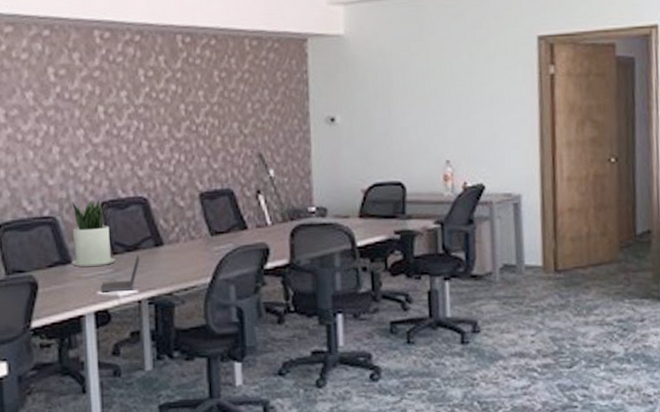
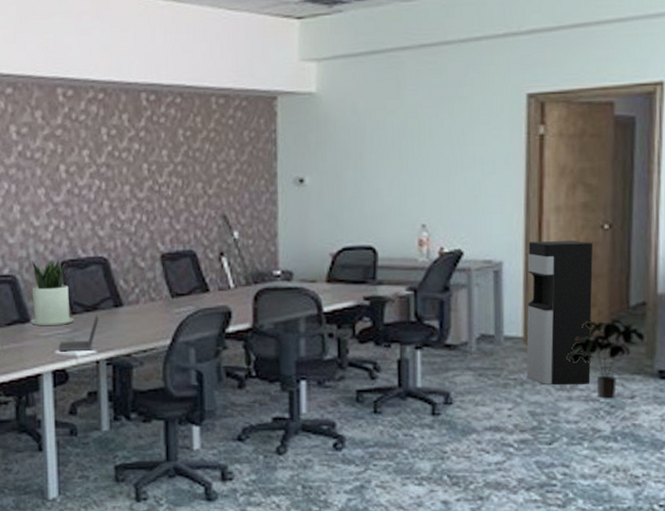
water cooler: none [544,173,605,311] -> present [526,241,593,384]
potted plant: none [582,246,652,322] -> present [566,319,646,398]

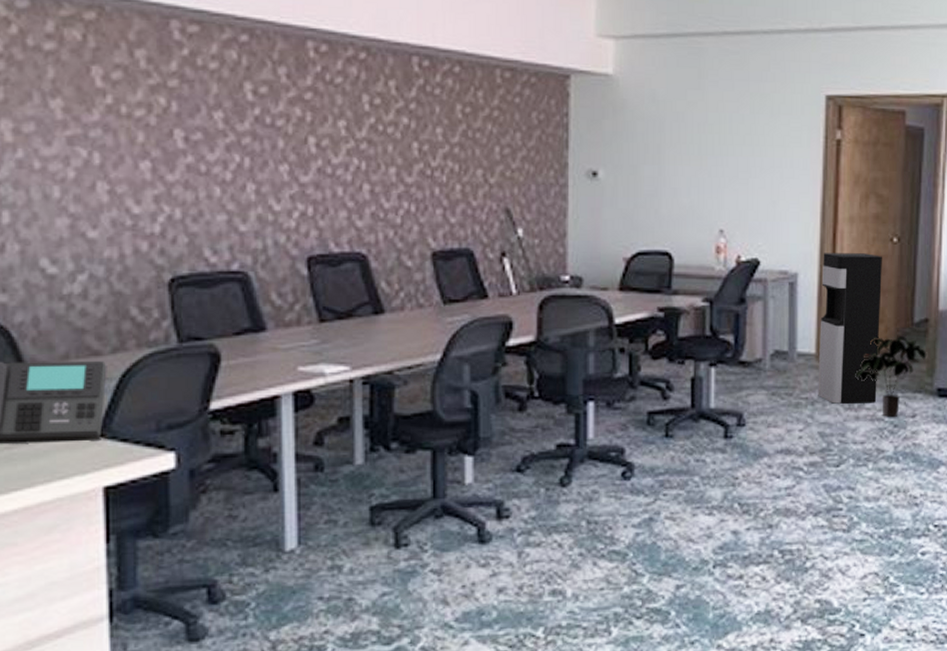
planter: present [30,259,74,327] -> none [266,253,323,337]
laptop computer: present [59,313,100,352] -> none [303,321,355,368]

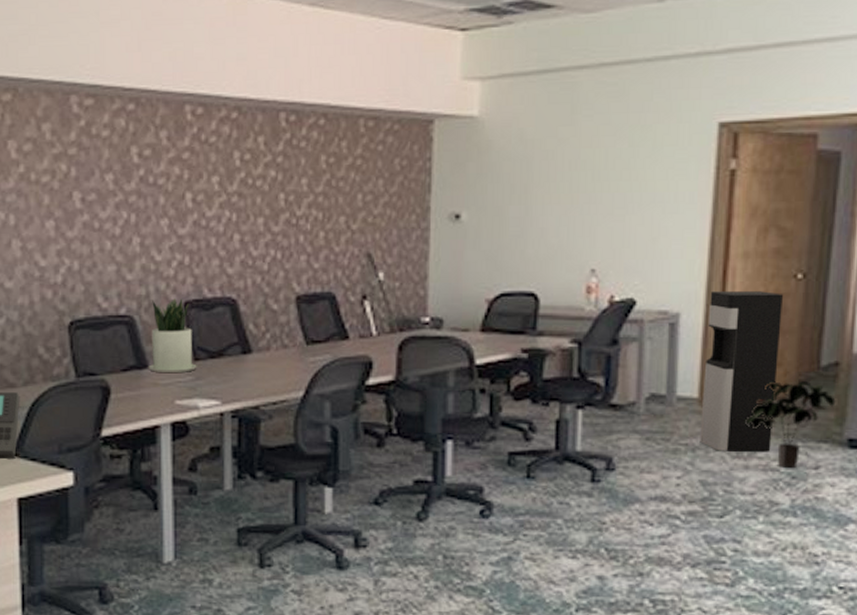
planter: none [266,253,323,337] -> present [148,298,197,374]

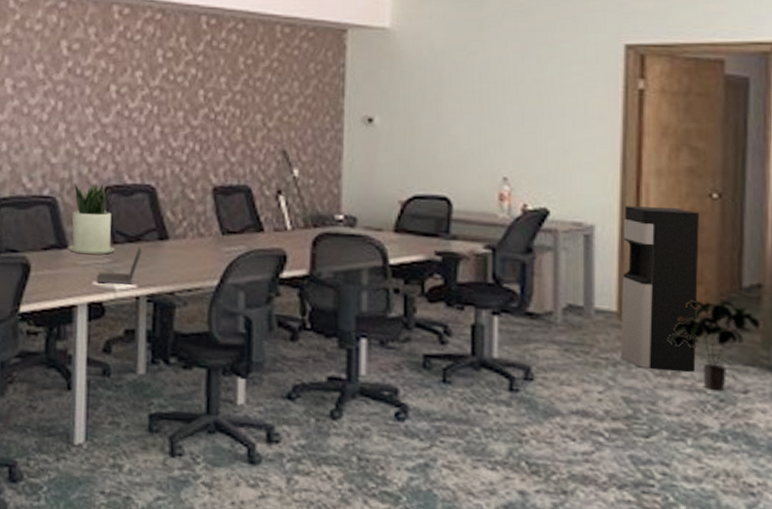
laptop computer: none [180,360,226,402] -> present [97,244,143,285]

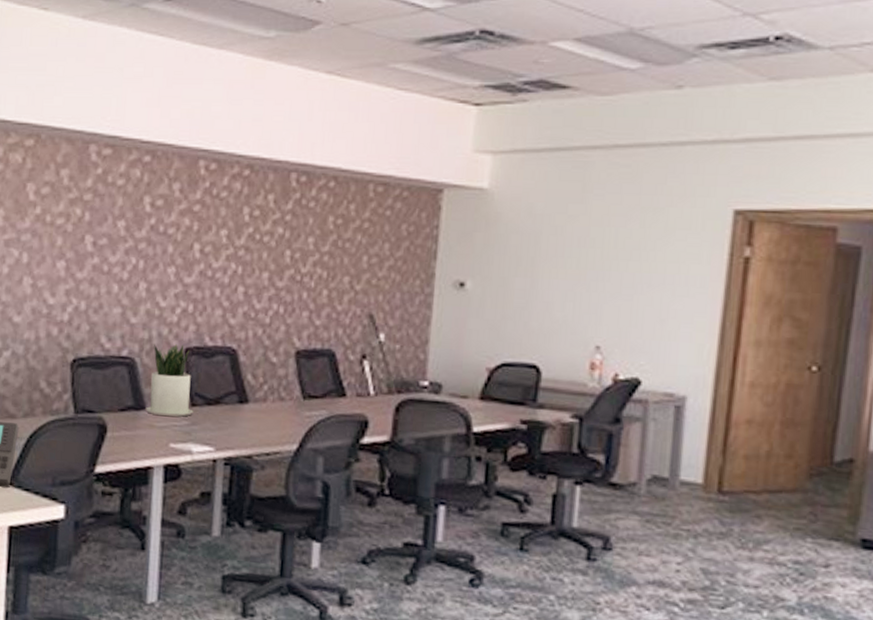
laptop computer: present [97,244,143,285] -> none [174,407,222,447]
water cooler: present [620,206,699,372] -> none [702,377,796,545]
potted plant: present [667,299,761,391] -> none [751,473,849,564]

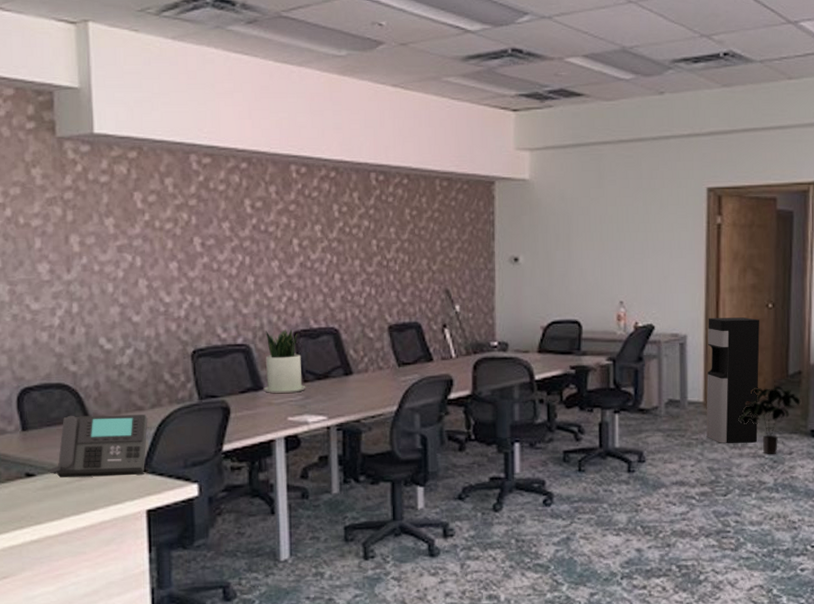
water cooler: none [702,377,796,545] -> present [706,317,760,443]
potted plant: none [751,473,849,564] -> present [738,385,801,454]

